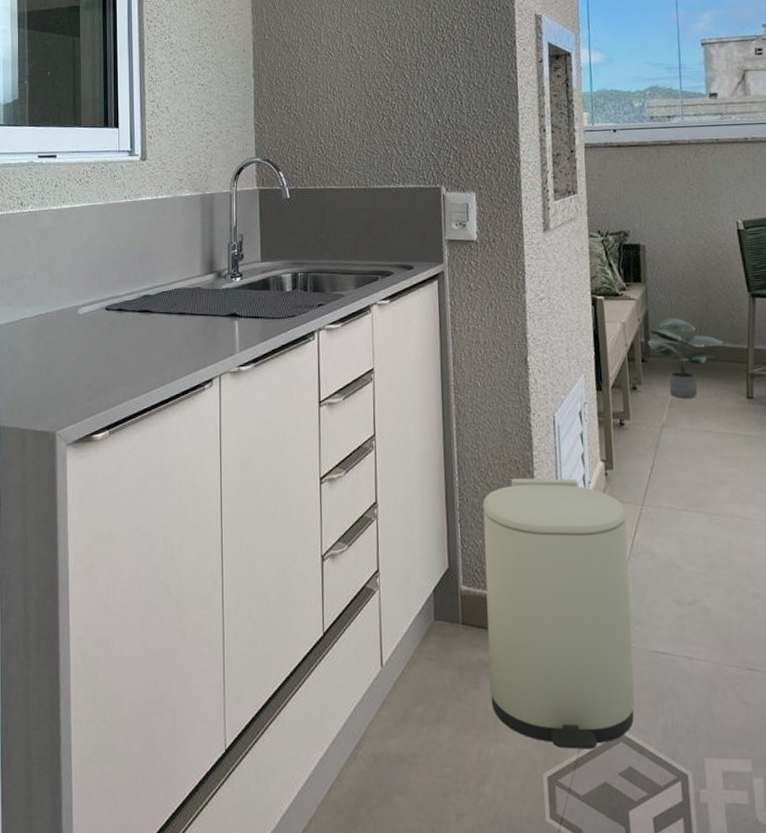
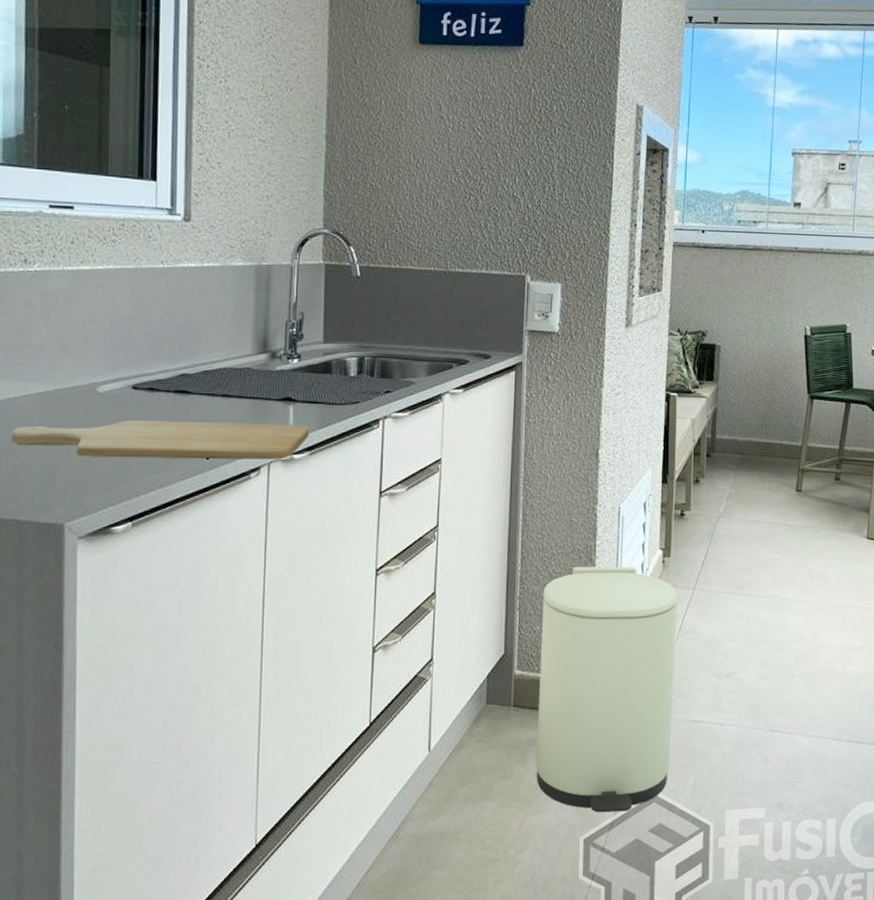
chopping board: none [14,337,253,372] -> present [11,421,310,459]
potted plant: present [648,318,724,398] -> none [714,416,782,491]

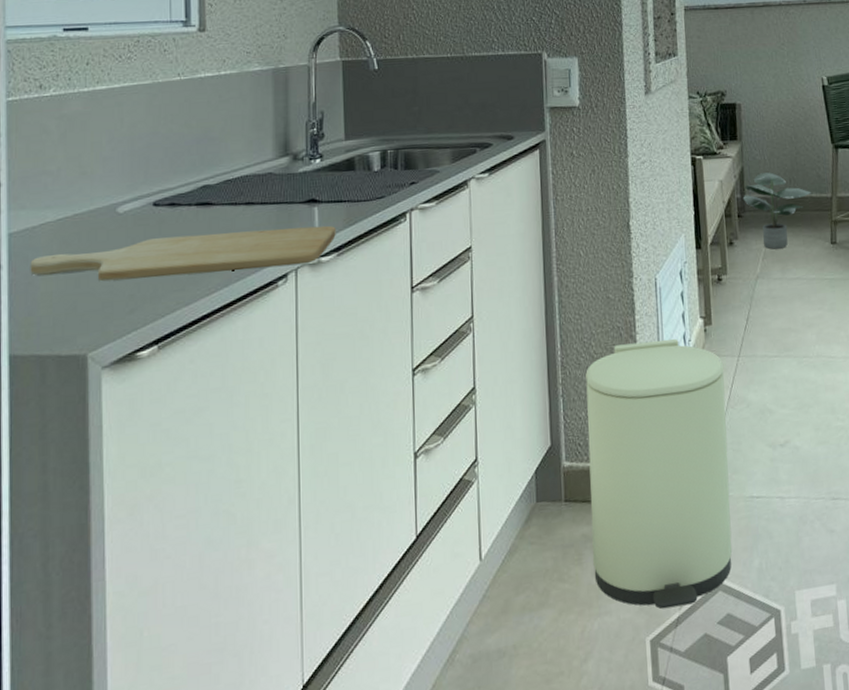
potted plant: none [714,416,782,491] -> present [744,172,811,250]

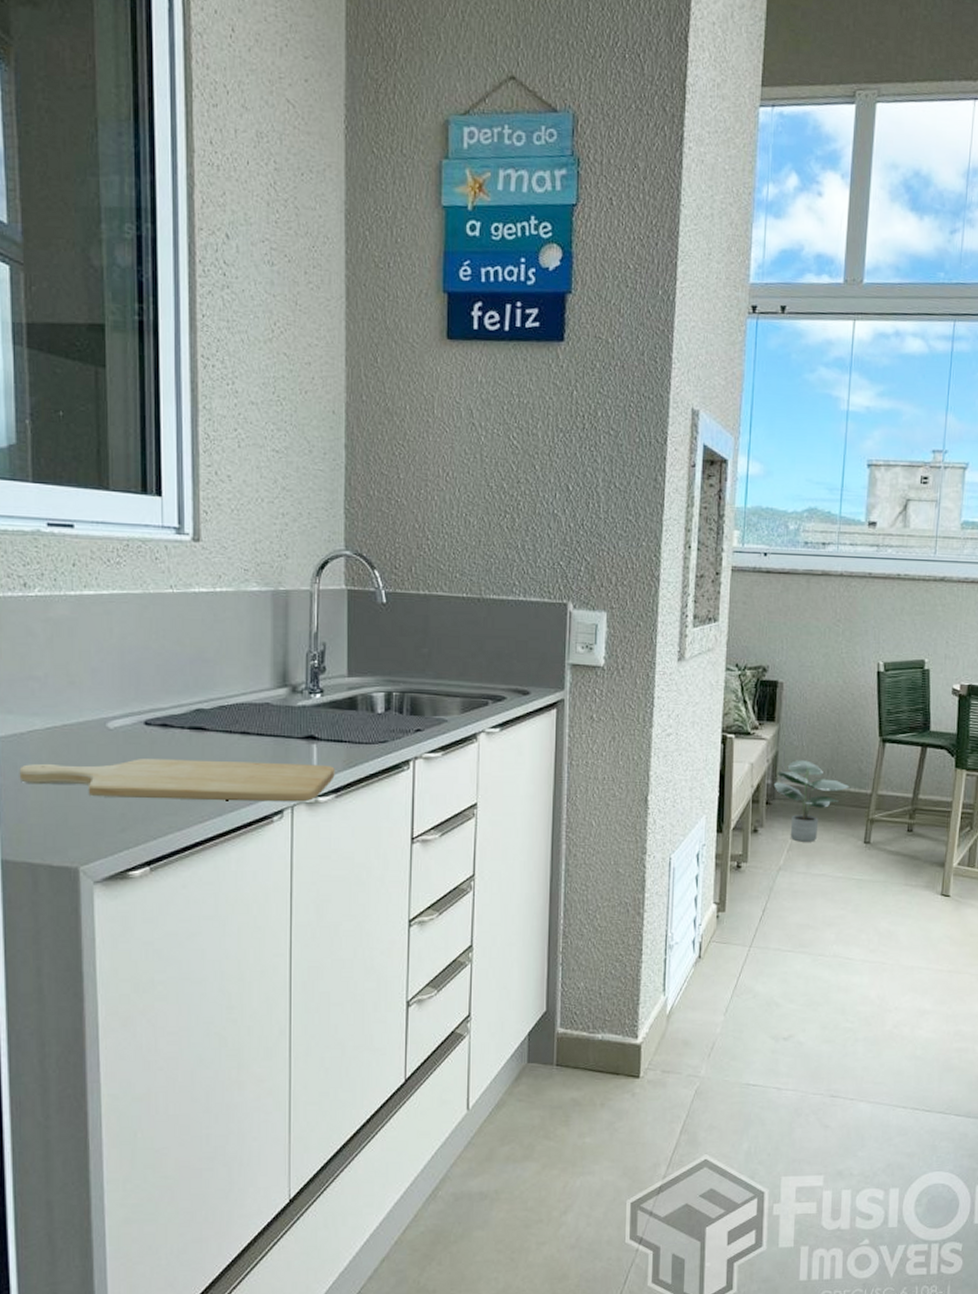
pedal bin: present [585,338,733,610] -> none [580,921,734,1177]

